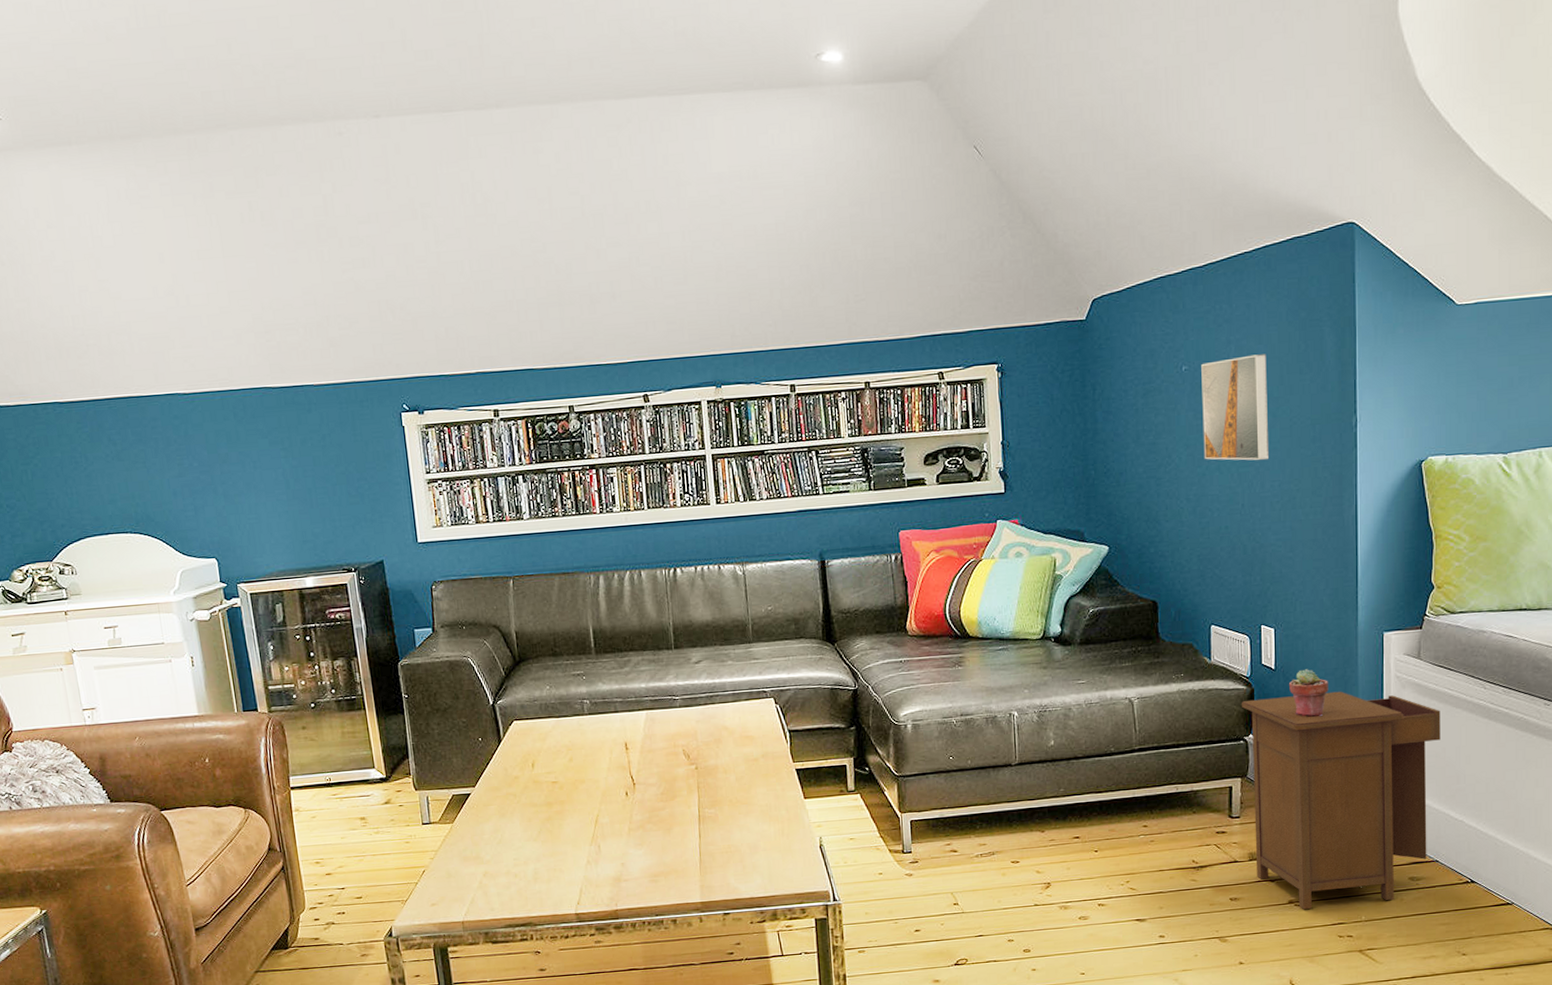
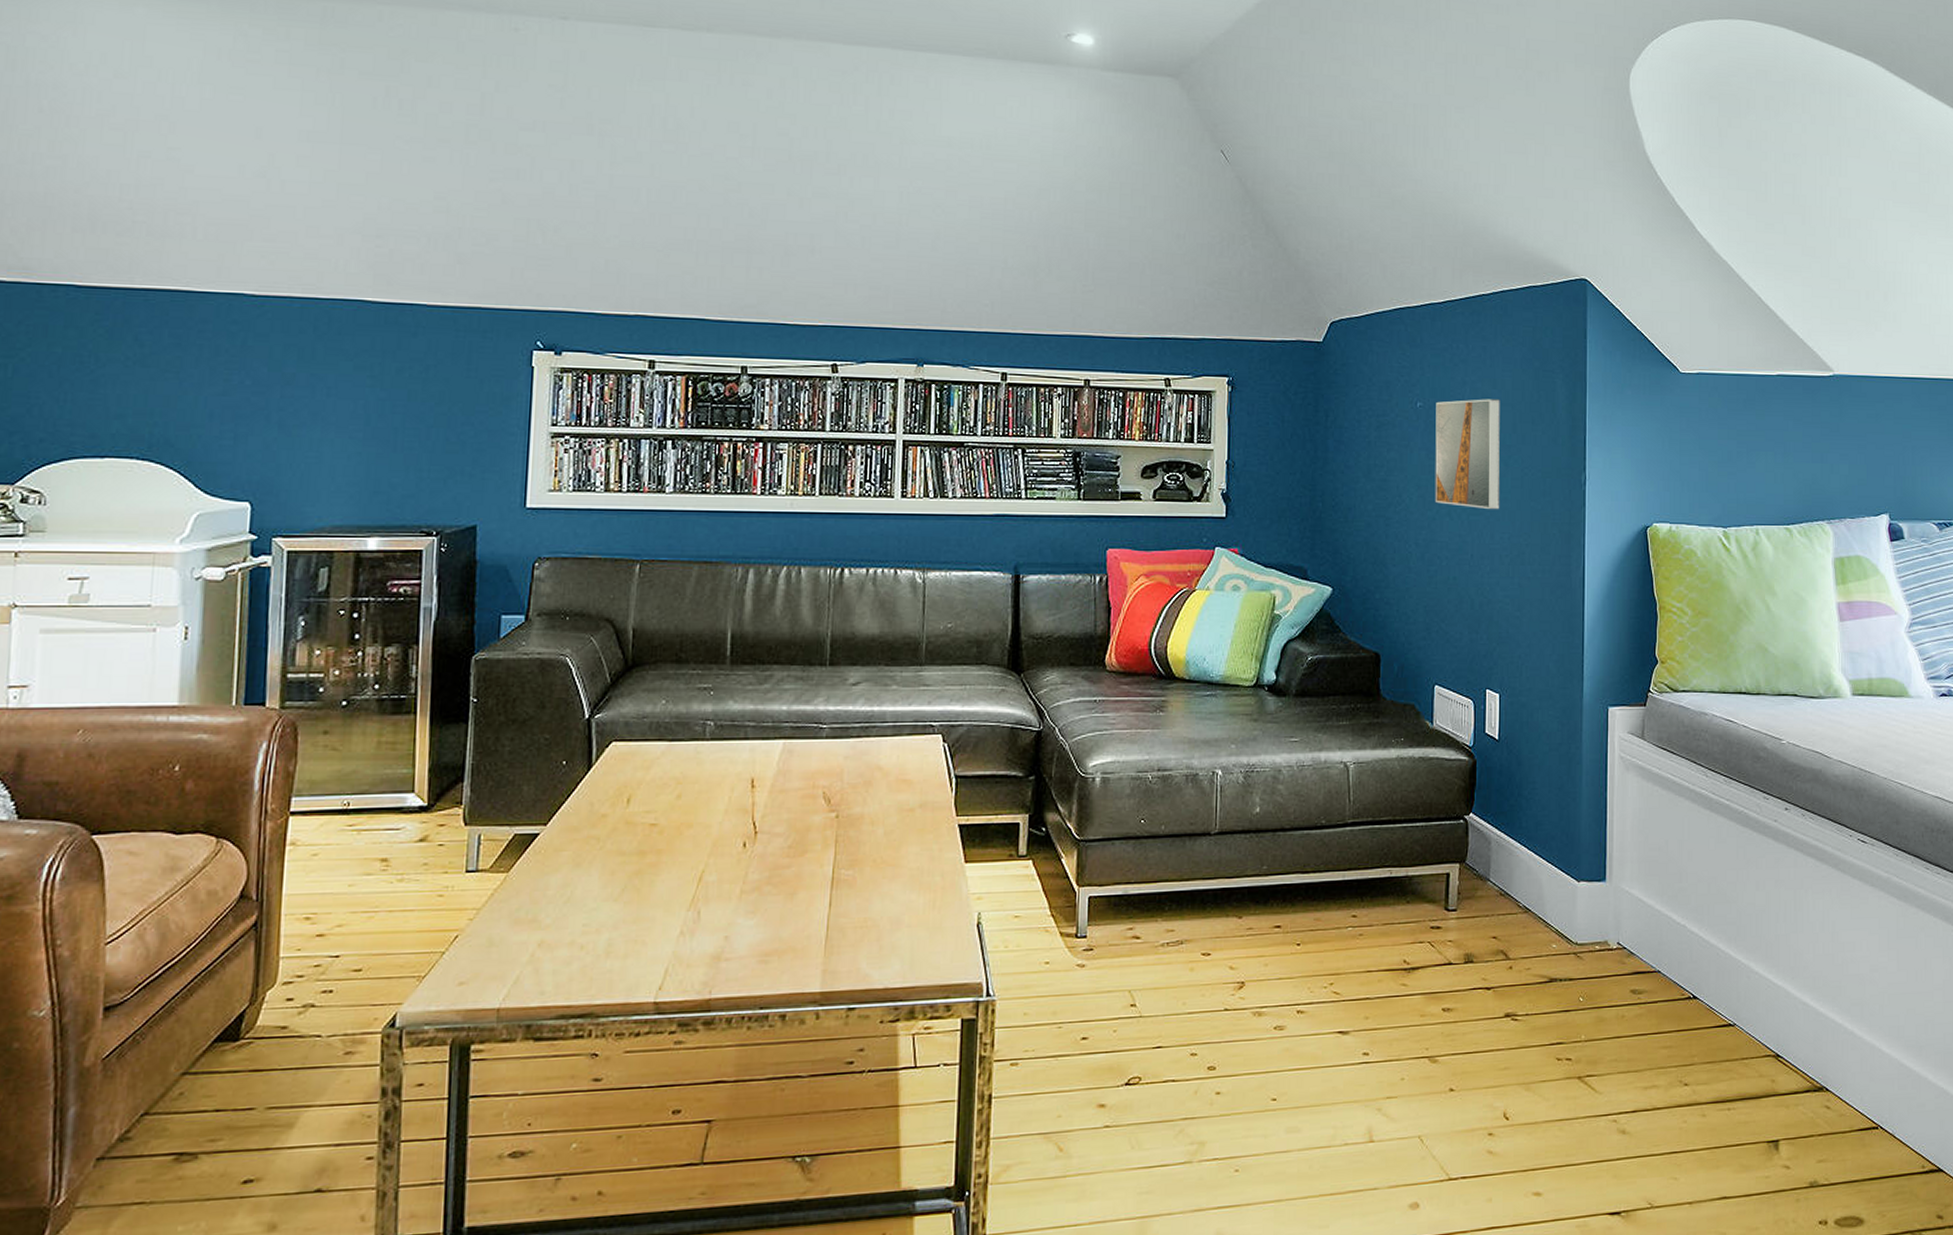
nightstand: present [1241,691,1441,909] -> none [1462,769,1663,1025]
potted succulent: present [1289,669,1328,717] -> none [1513,742,1552,798]

